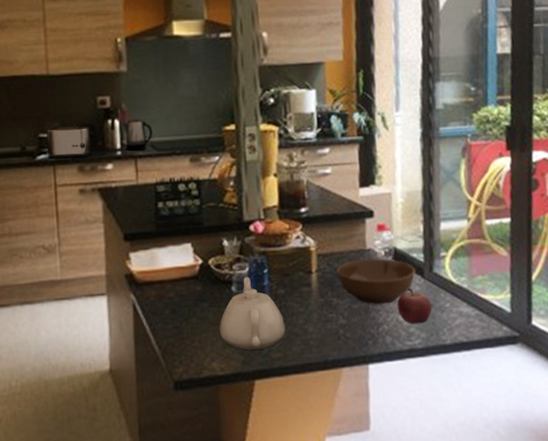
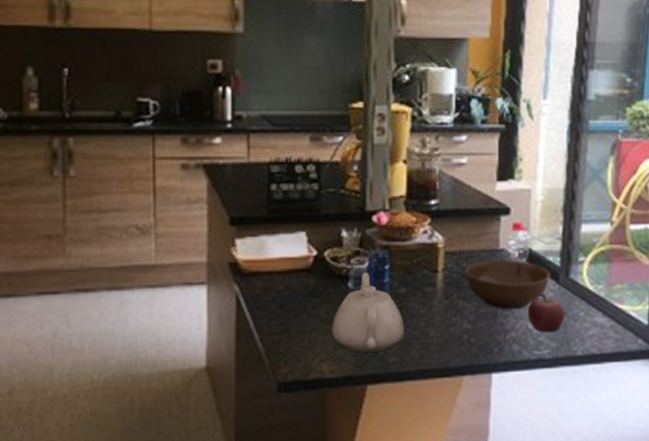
toaster: present [46,125,94,160] -> none [145,90,201,128]
kettle: present [123,119,153,151] -> none [235,88,269,124]

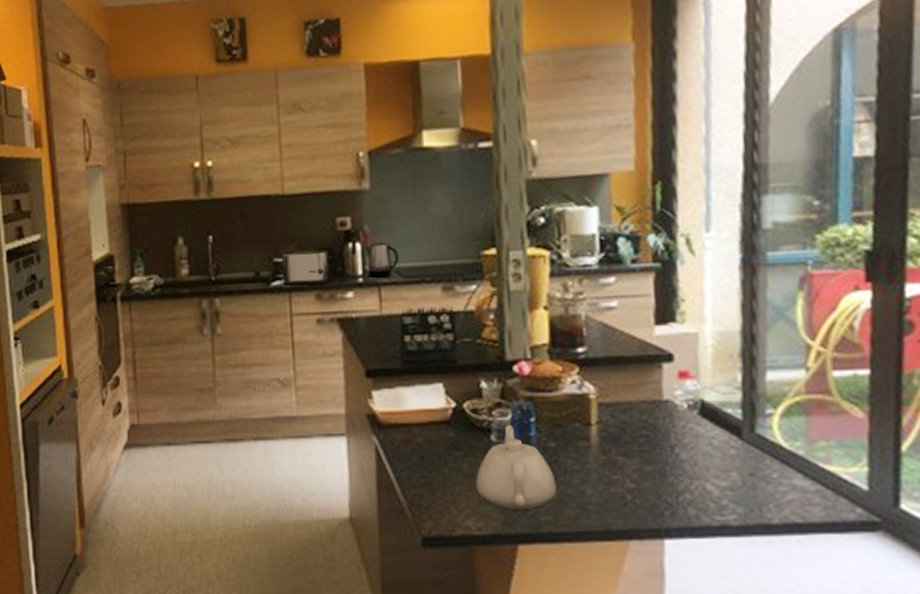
toaster: none [145,90,201,128] -> present [281,249,333,286]
kettle: none [235,88,269,124] -> present [365,242,399,278]
bowl: present [465,259,550,310] -> none [623,411,730,468]
fruit: present [527,293,565,332] -> none [704,450,753,494]

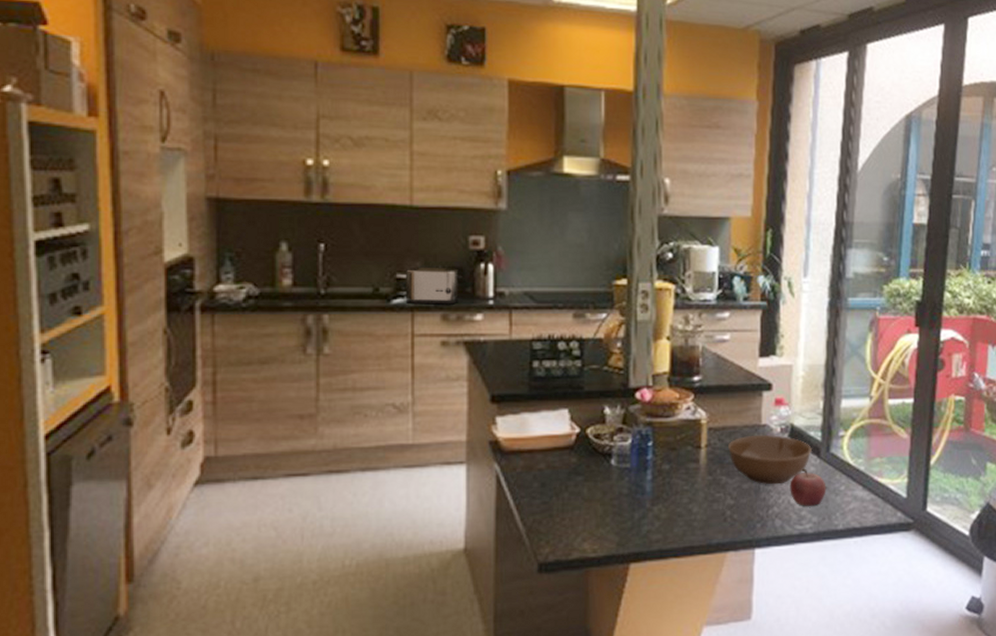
kettle: present [365,242,399,278] -> none [498,265,532,301]
teapot: present [475,424,557,510] -> none [593,449,667,531]
bowl: none [623,411,730,468] -> present [728,434,812,485]
fruit: none [704,450,753,494] -> present [790,468,826,506]

